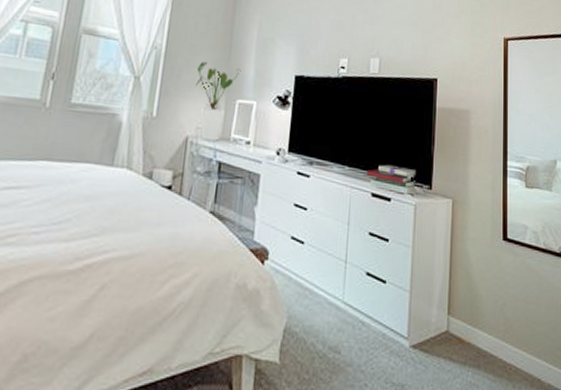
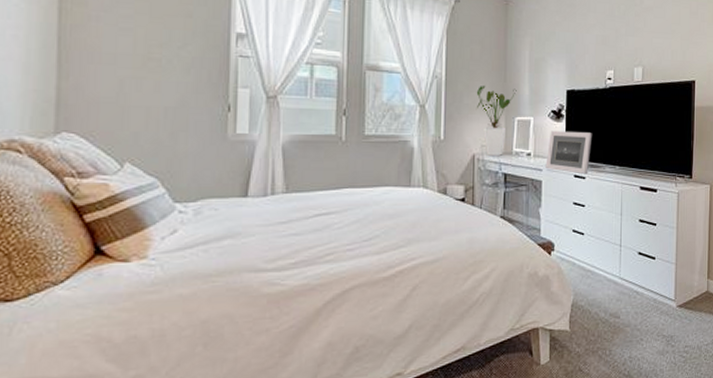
picture frame: none [265,118,321,173] -> present [545,130,593,175]
books: present [366,164,417,196] -> none [635,161,679,186]

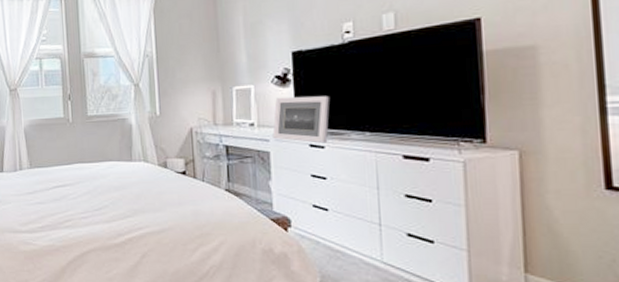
house plant: present [476,86,517,156] -> none [188,57,232,128]

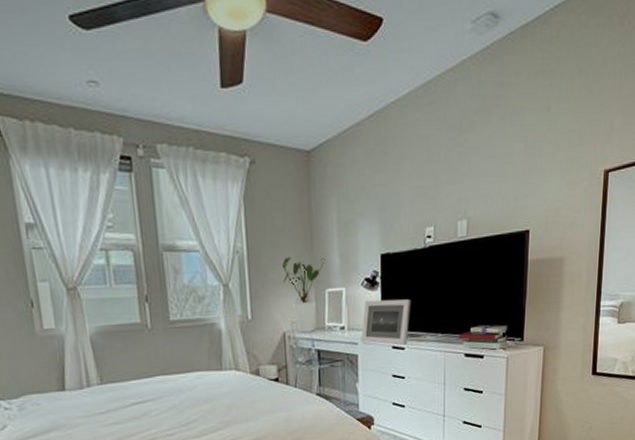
house plant: none [188,57,232,128] -> present [281,257,326,332]
books: none [393,123,465,154] -> present [459,324,509,351]

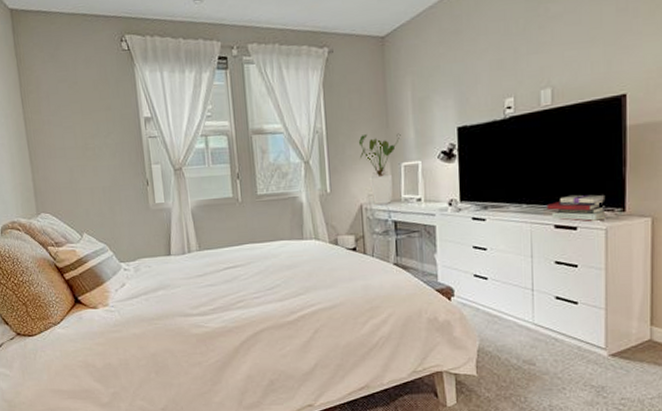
picture frame: present [361,299,412,345] -> none [438,170,492,217]

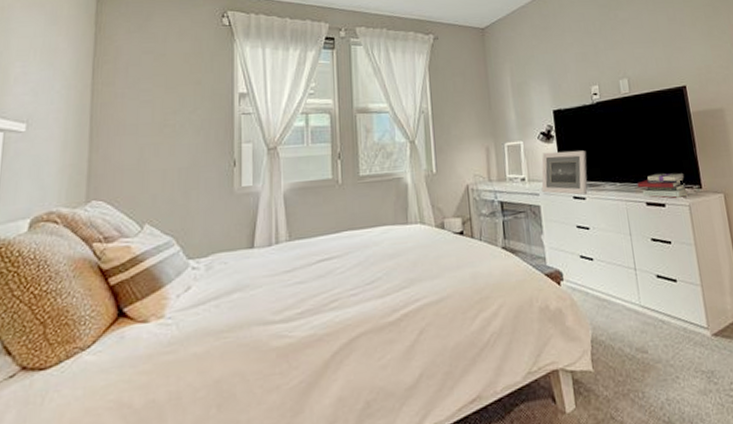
house plant: present [358,133,401,204] -> none [463,115,503,185]
picture frame: none [438,170,492,217] -> present [541,150,588,195]

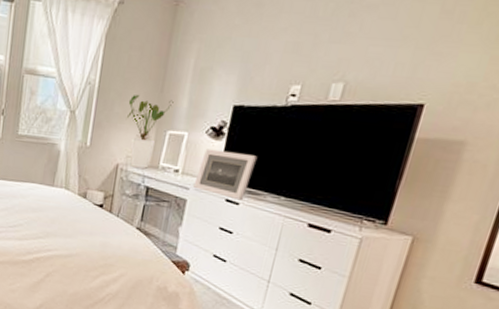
house plant: none [463,115,503,185] -> present [127,95,174,169]
books: present [637,173,689,199] -> none [305,197,371,229]

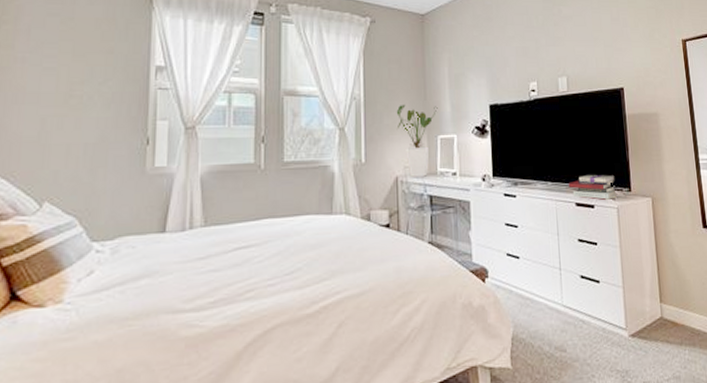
picture frame: present [193,148,258,201] -> none [473,147,521,193]
books: none [305,197,371,229] -> present [568,174,618,201]

